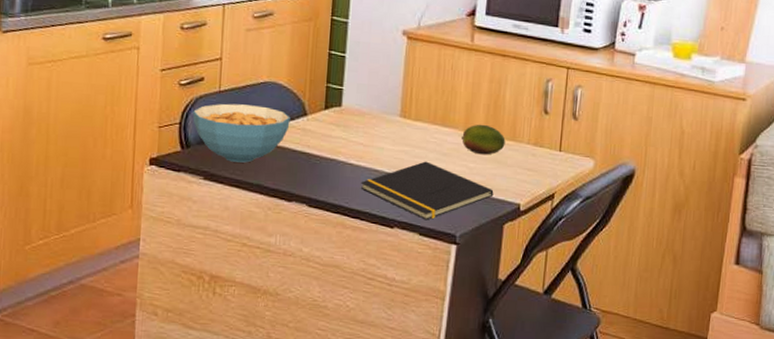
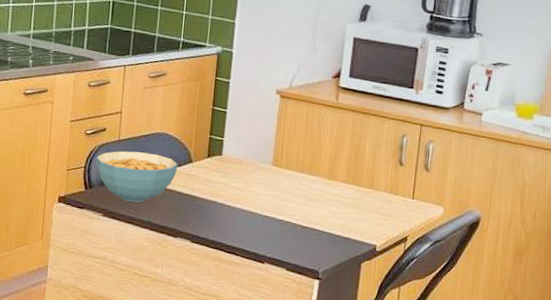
notepad: present [360,161,494,221] -> none [236,205,353,258]
fruit: present [461,124,506,155] -> none [325,173,365,201]

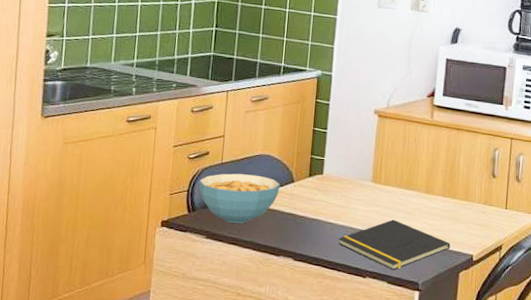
notepad: none [236,205,353,258] -> present [338,219,451,271]

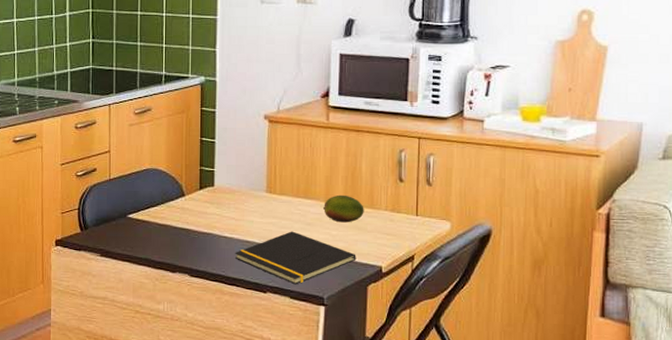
cereal bowl: present [199,173,280,223] -> none [89,189,170,240]
fruit: none [422,187,460,214] -> present [322,194,364,223]

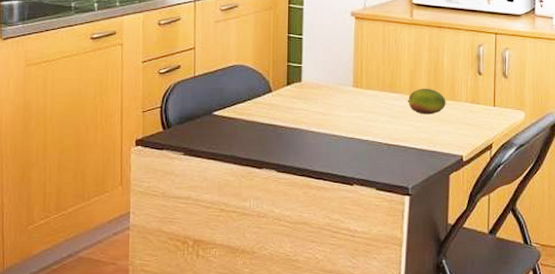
notepad: present [234,231,356,285] -> none [322,124,439,176]

